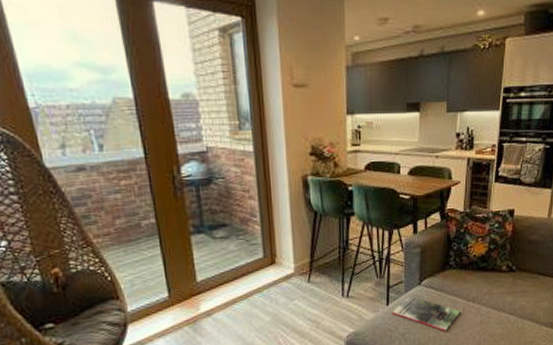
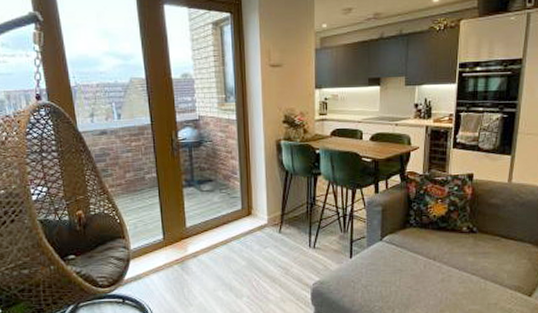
magazine: present [392,295,460,331] -> none [355,250,421,286]

